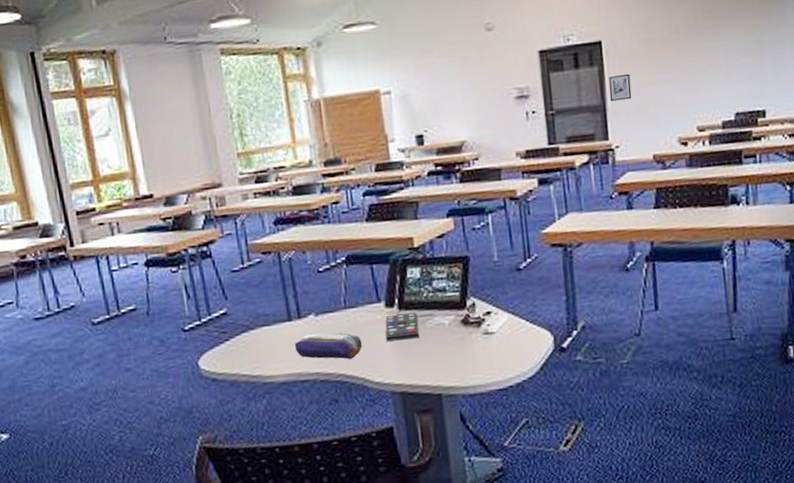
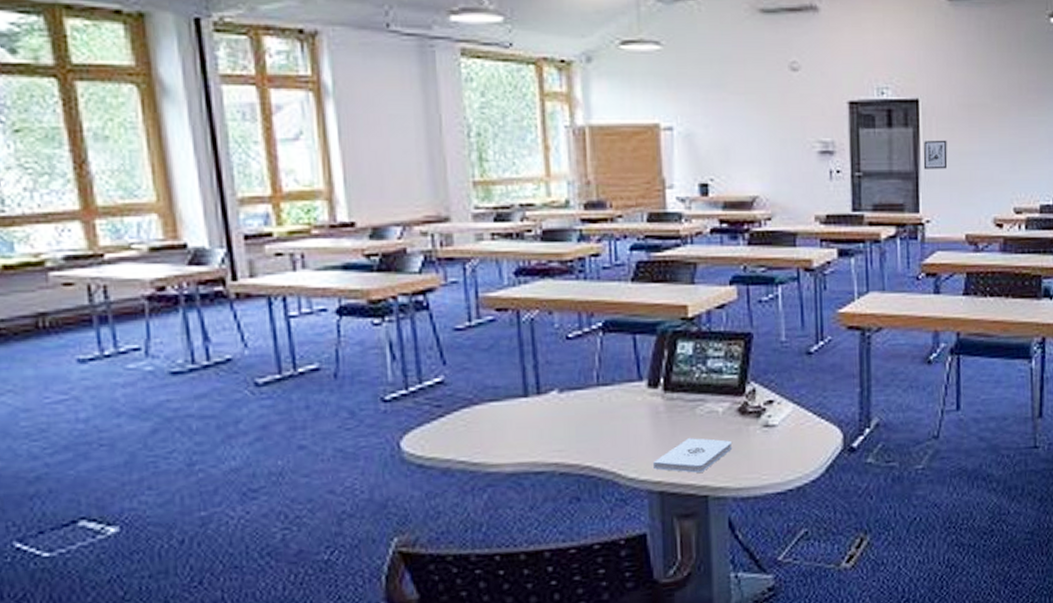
pencil case: present [294,332,363,359] -> none [529,413,616,448]
remote control: present [385,312,420,342] -> none [645,395,687,430]
notepad: none [394,346,459,376] -> present [653,438,733,473]

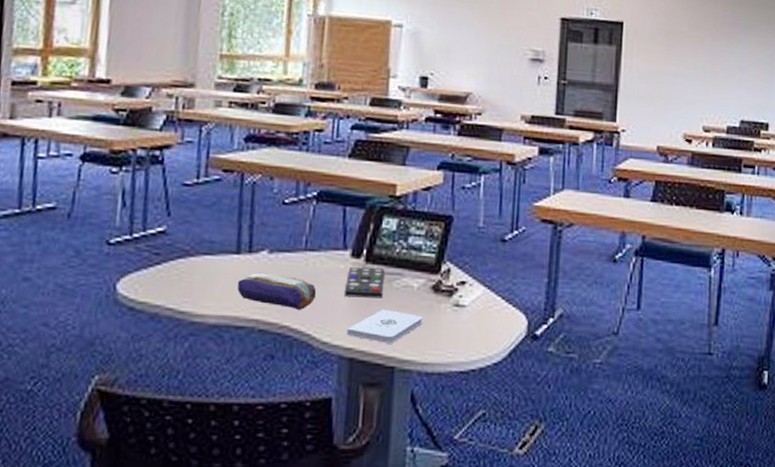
pencil case: none [529,413,616,448] -> present [237,272,317,310]
remote control: none [645,395,687,430] -> present [343,266,384,299]
wall art: present [923,140,948,169] -> none [623,59,646,86]

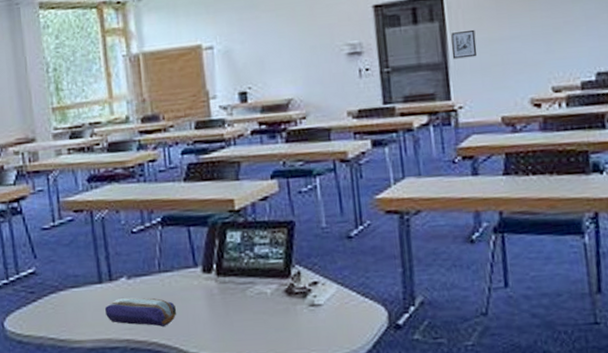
remote control: present [343,266,384,299] -> none [201,279,239,310]
notepad: present [347,309,423,344] -> none [211,317,282,348]
wall art: none [623,59,646,86] -> present [451,29,477,59]

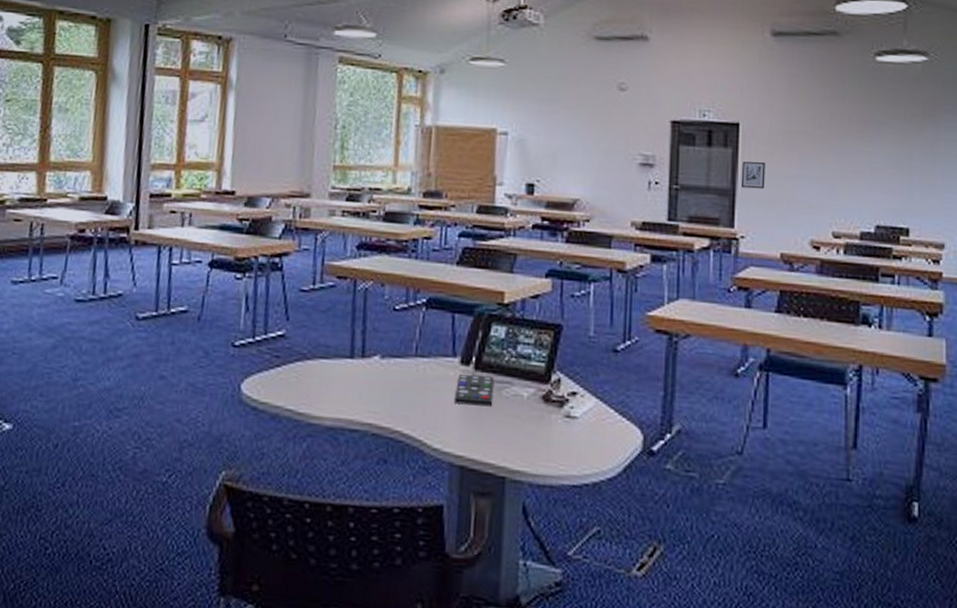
pencil case: present [104,297,177,327] -> none [351,376,427,415]
remote control: none [201,279,239,310] -> present [453,373,493,407]

